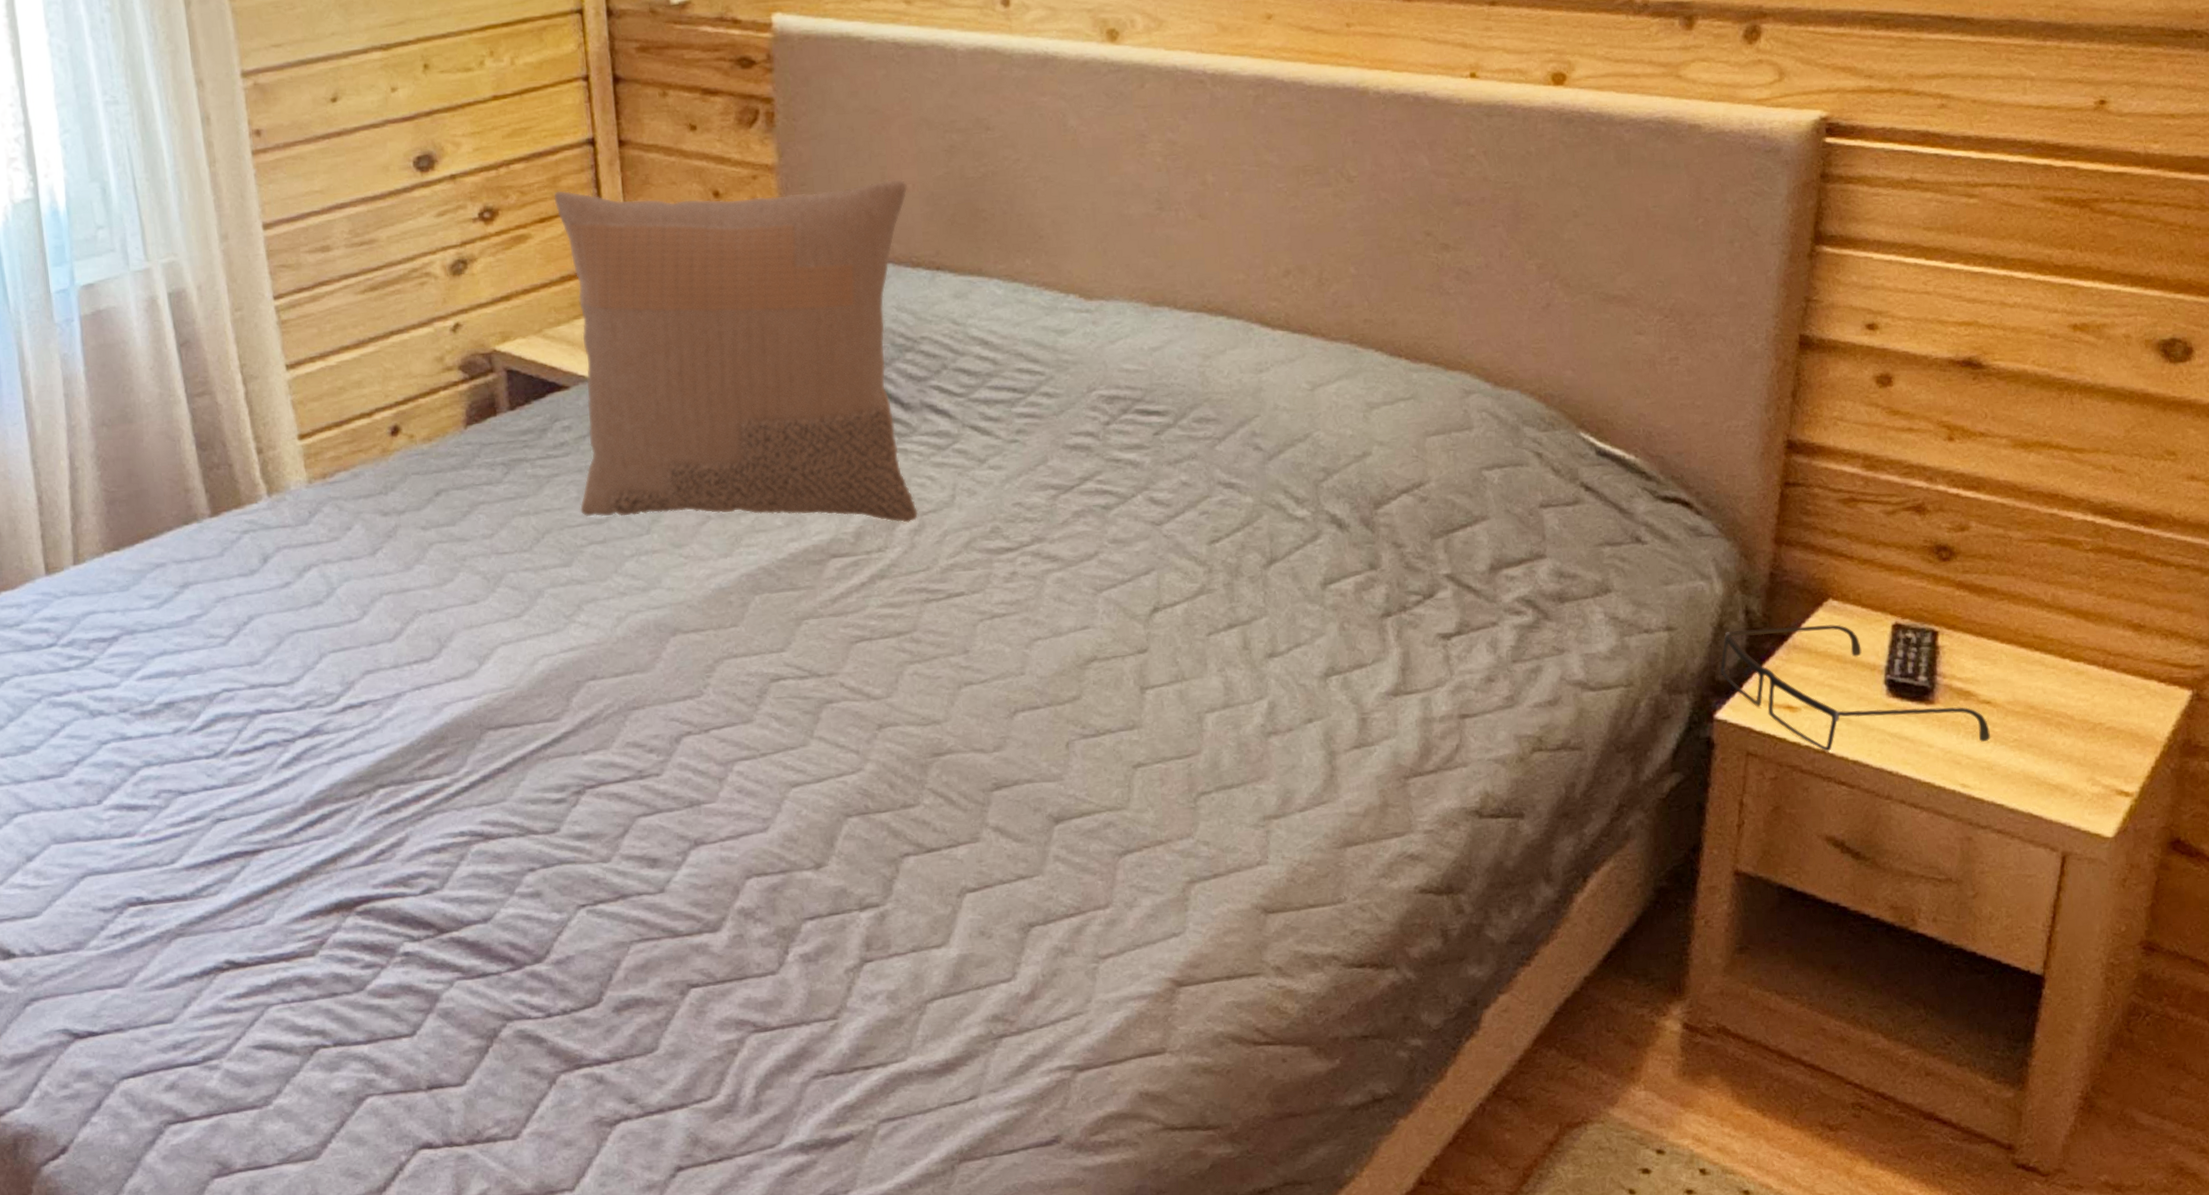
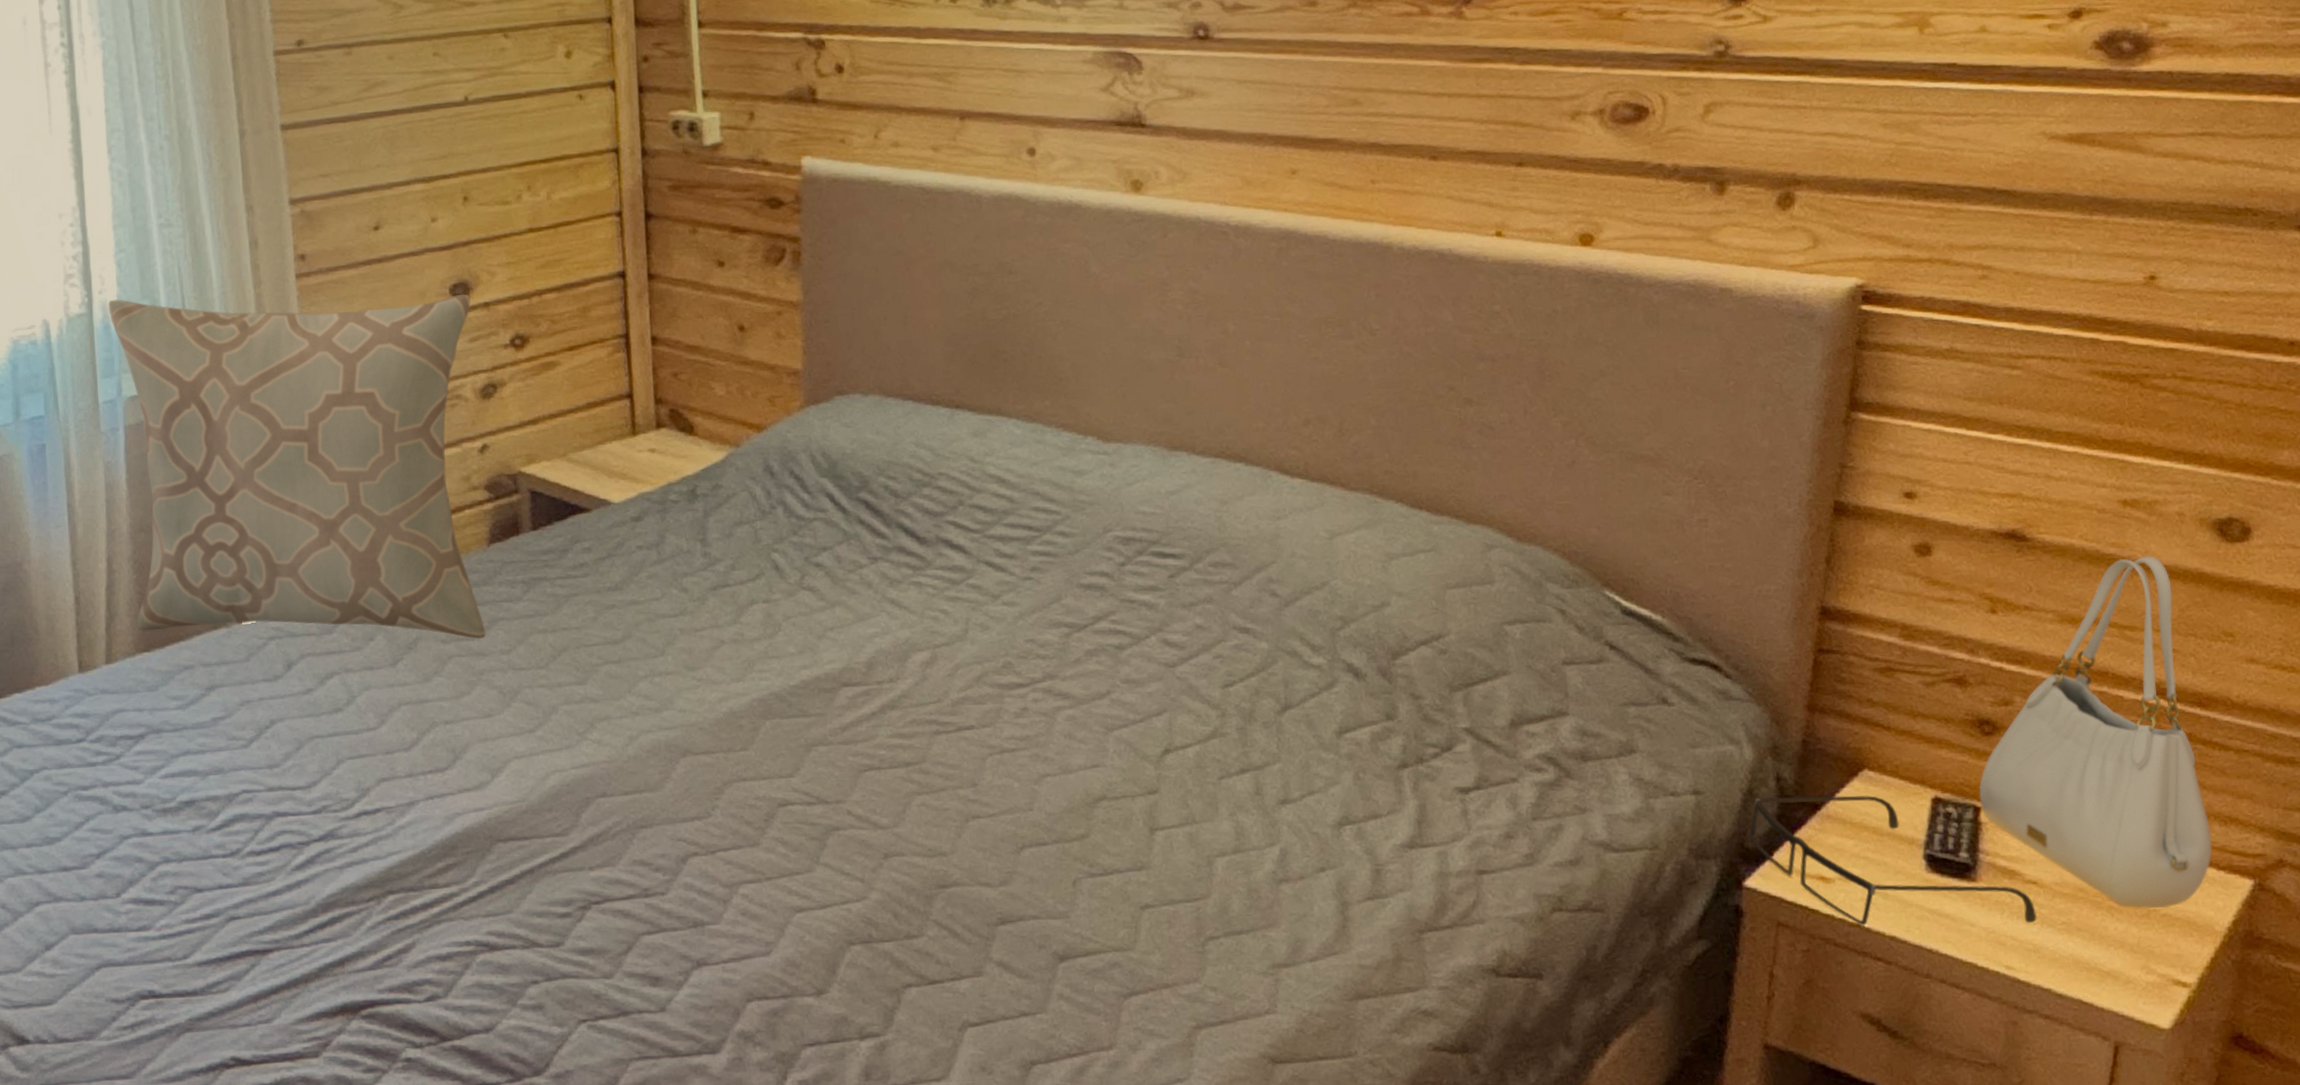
pillow: none [55,166,467,530] -> present [108,294,486,639]
pillow: present [554,180,918,523] -> none [583,320,930,655]
handbag: none [1936,379,2154,723] -> present [1979,556,2213,909]

